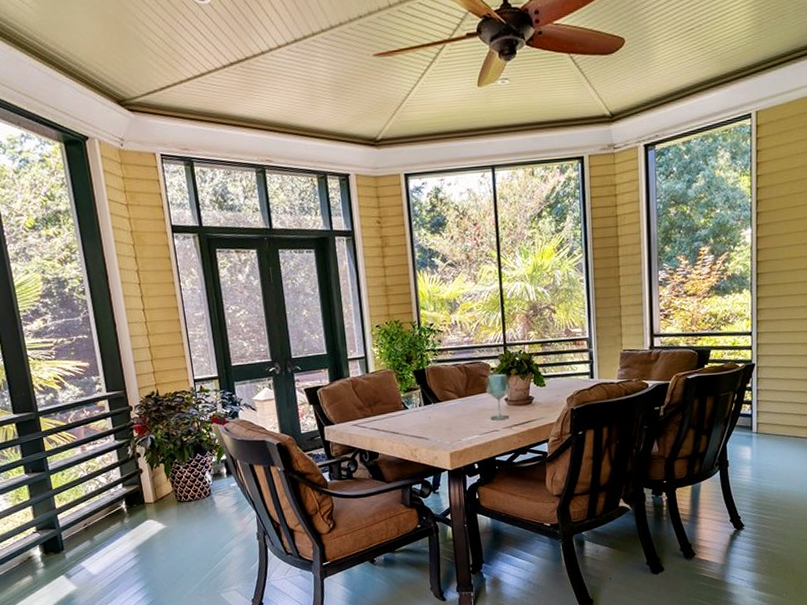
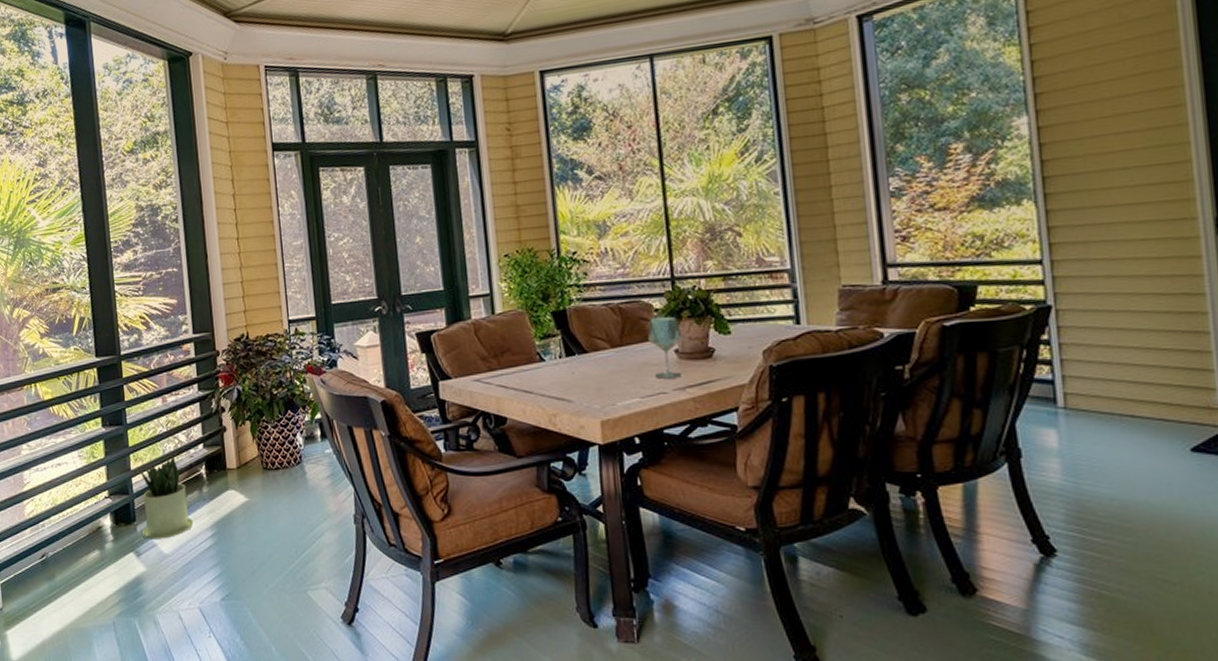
planter: none [63,495,118,564] -> present [138,456,194,539]

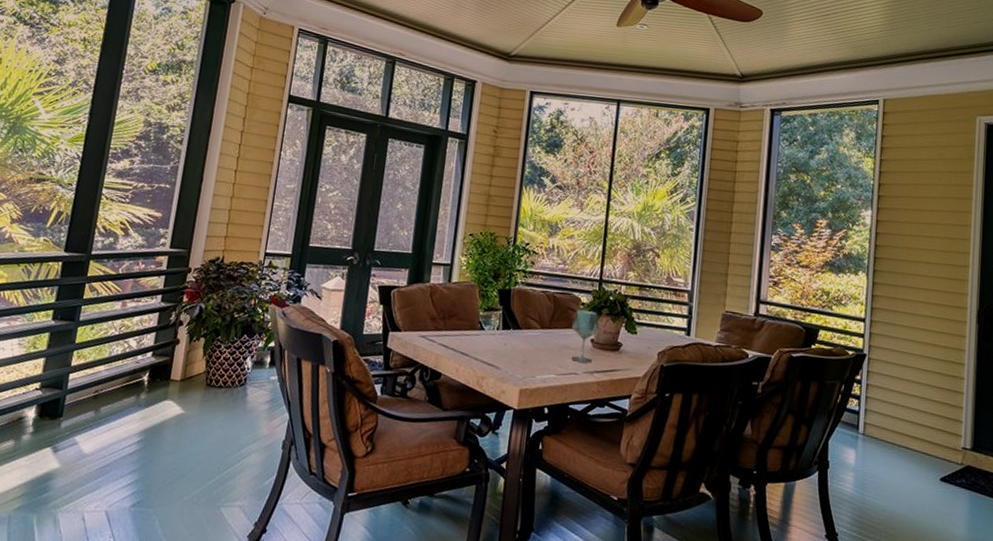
planter: present [138,456,194,539] -> none [65,359,124,439]

